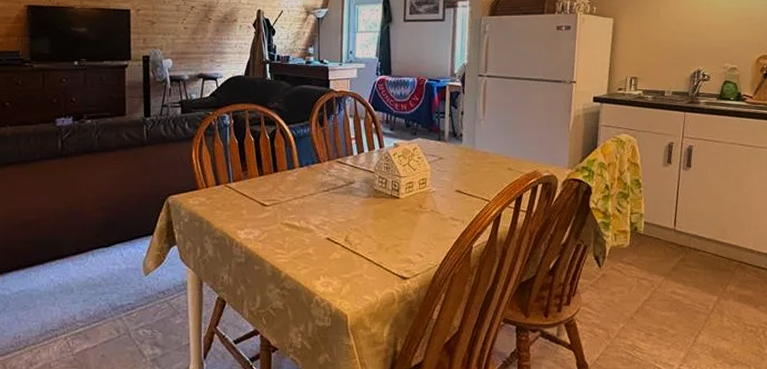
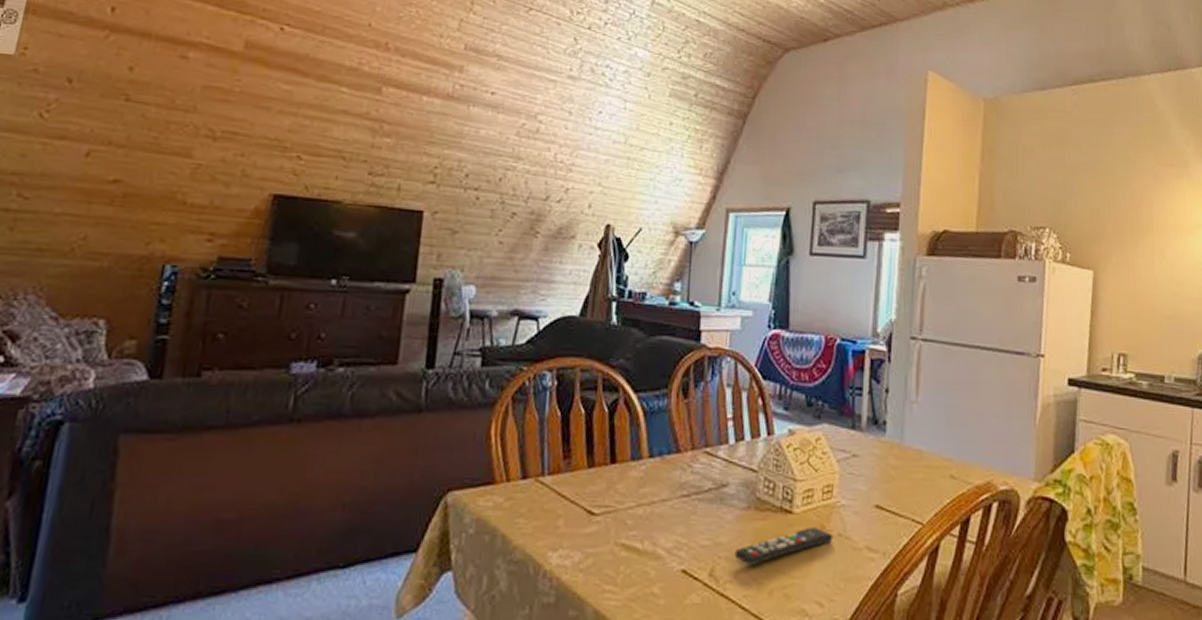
remote control: none [361,207,428,233] -> present [734,527,834,565]

